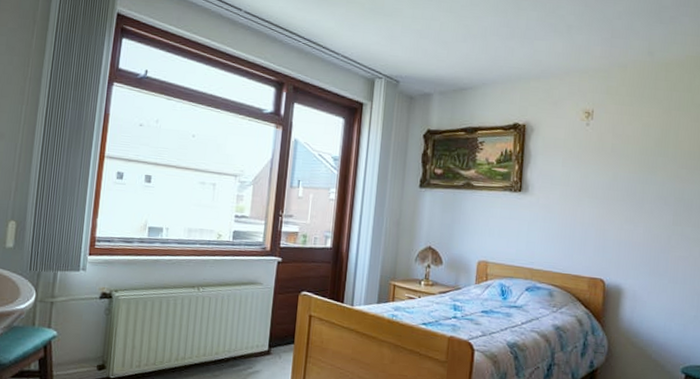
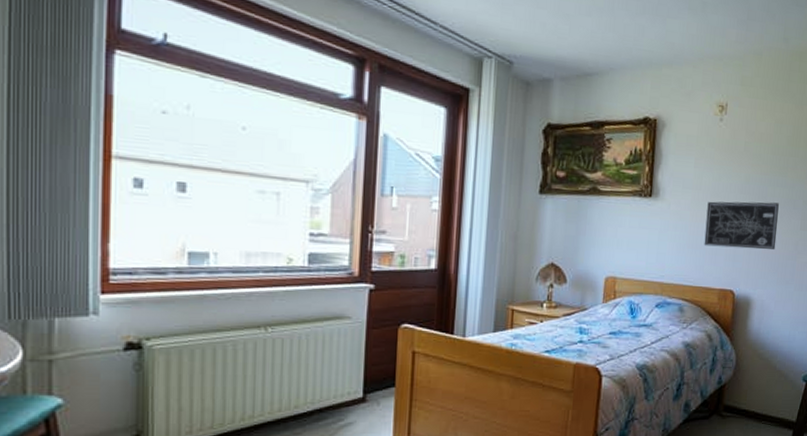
wall art: none [572,196,649,243] -> present [704,201,779,250]

